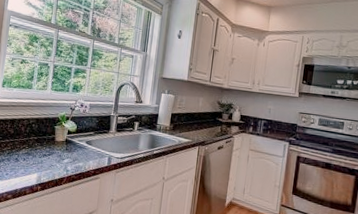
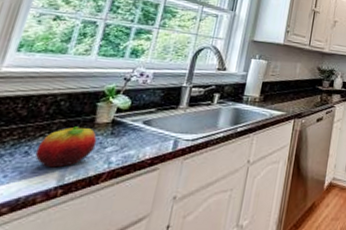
fruit: none [21,143,58,171] -> present [34,126,97,168]

